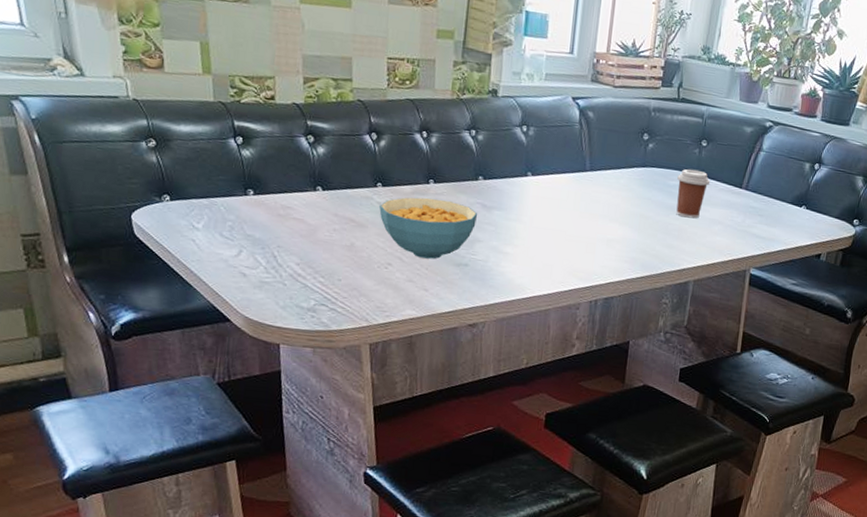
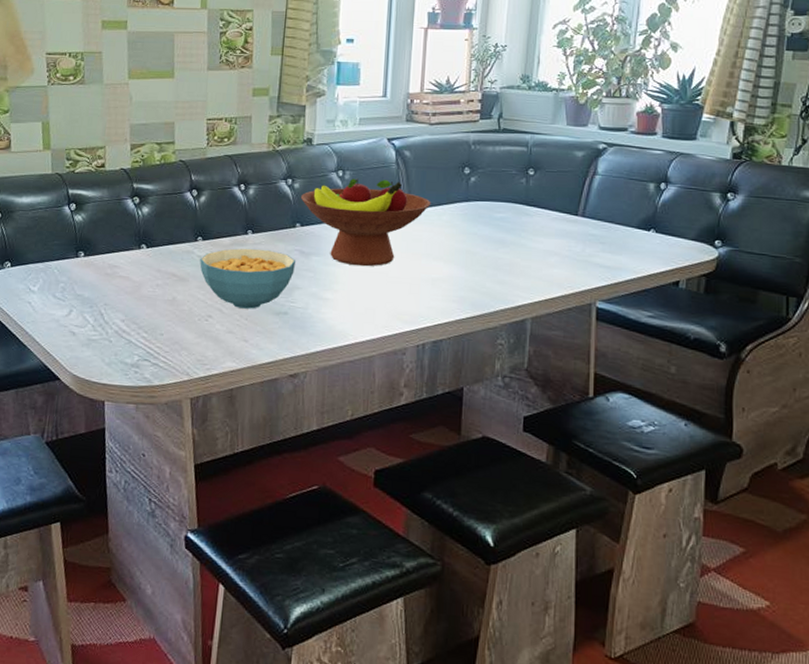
fruit bowl: none [484,135,611,224] -> present [301,178,431,267]
coffee cup: present [676,169,711,219] -> none [504,199,542,251]

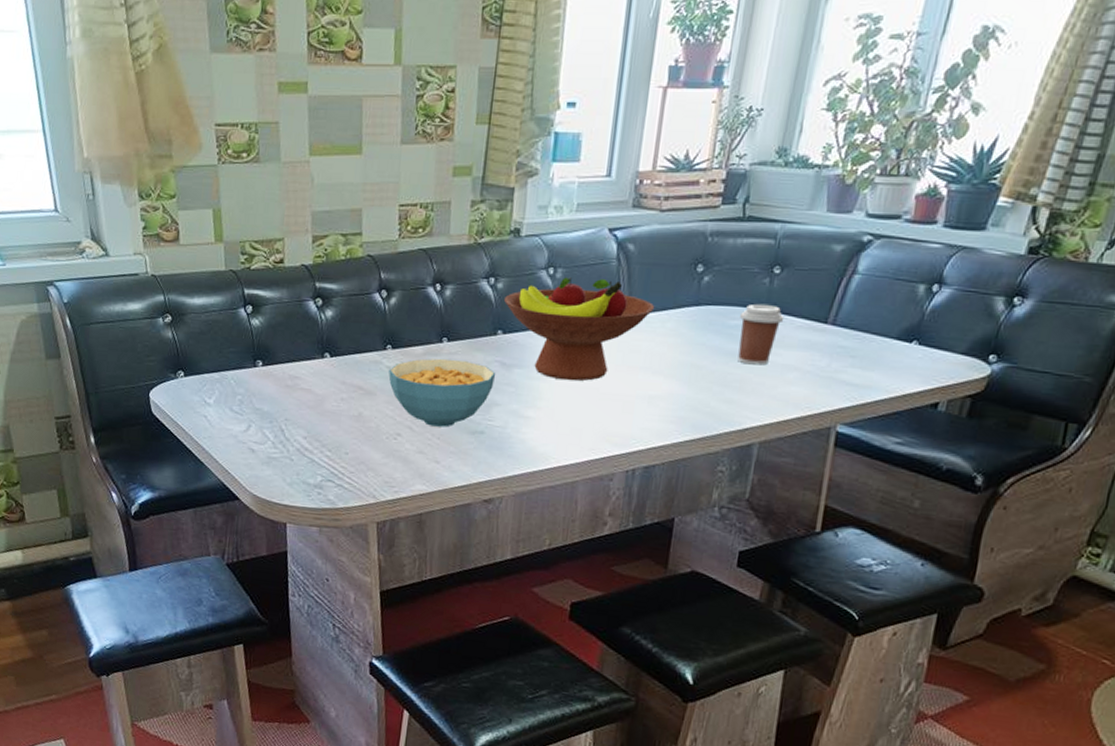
coffee cup: none [504,199,542,251] -> present [738,303,785,365]

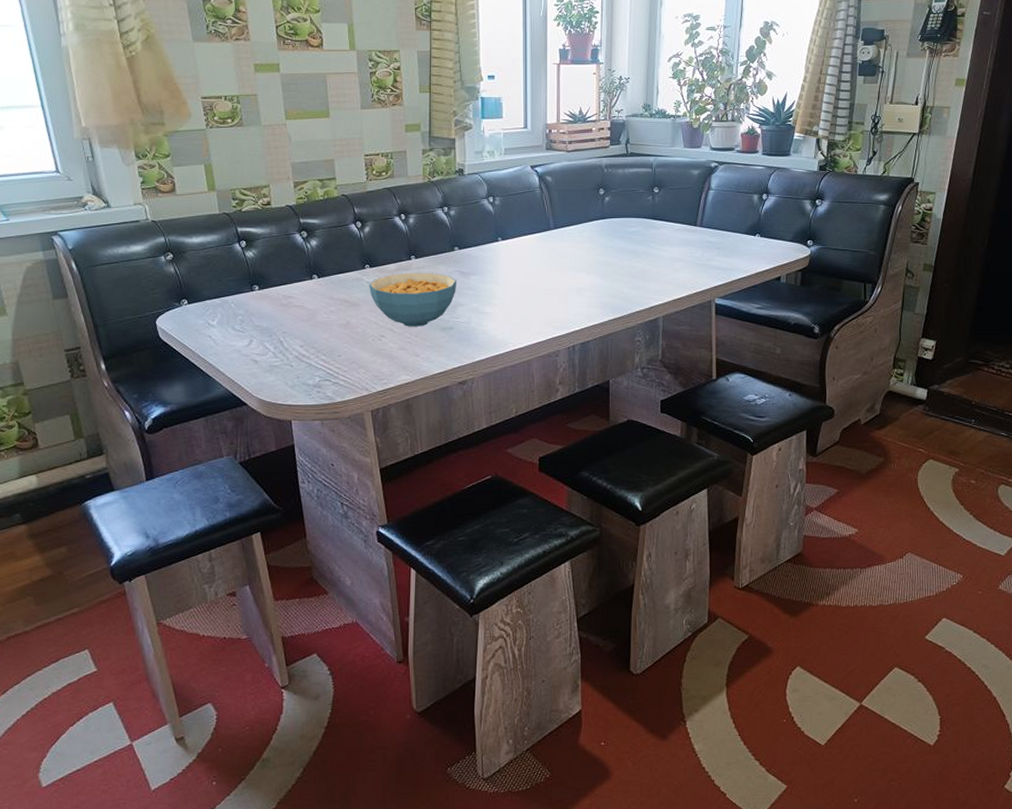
fruit bowl: present [504,277,655,381] -> none [457,204,573,282]
coffee cup: present [738,303,785,365] -> none [635,215,667,259]

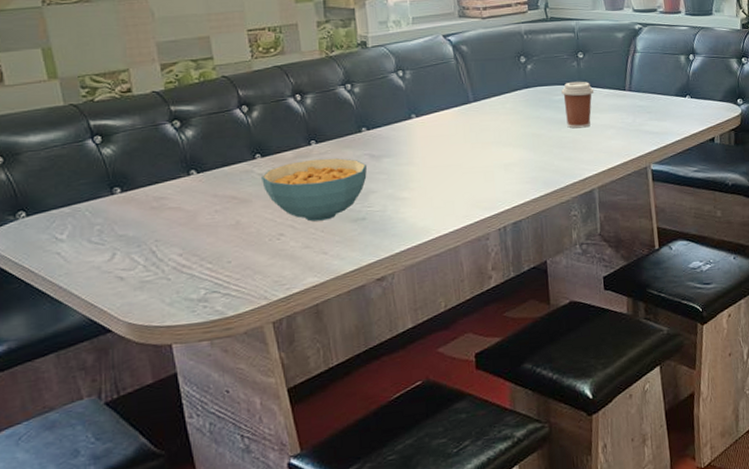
coffee cup: none [635,215,667,259] -> present [561,81,594,129]

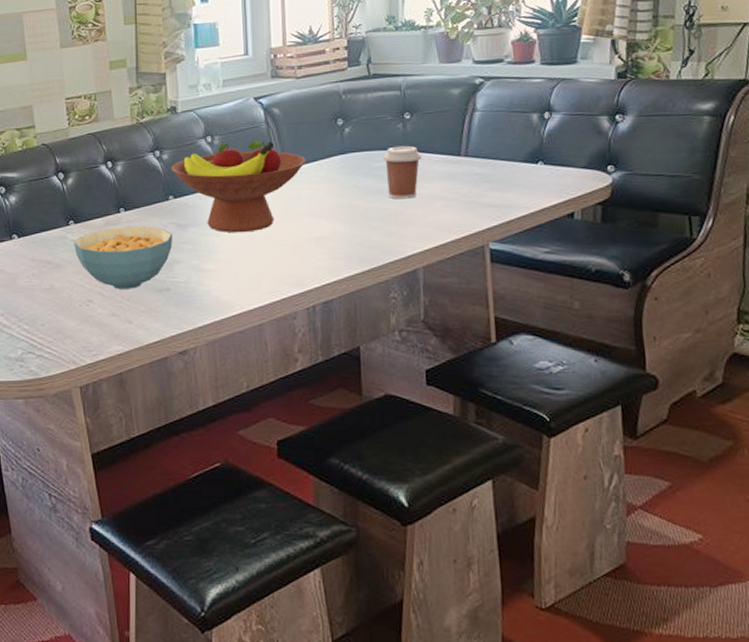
fruit bowl: none [363,75,494,162] -> present [171,141,307,233]

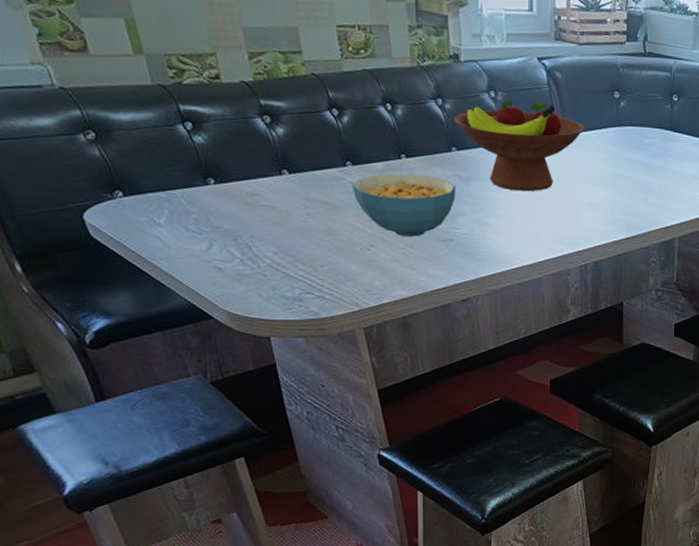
coffee cup: present [383,145,422,199] -> none [652,125,685,175]

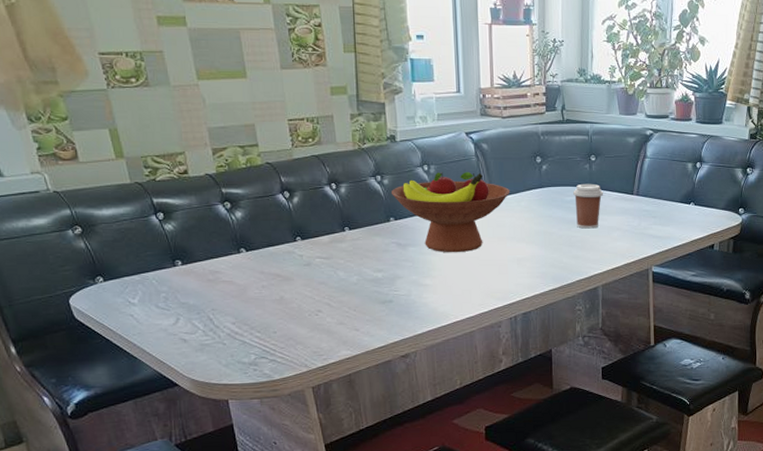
cereal bowl: present [352,173,457,237] -> none [302,244,395,301]
coffee cup: none [652,125,685,175] -> present [573,183,604,229]

